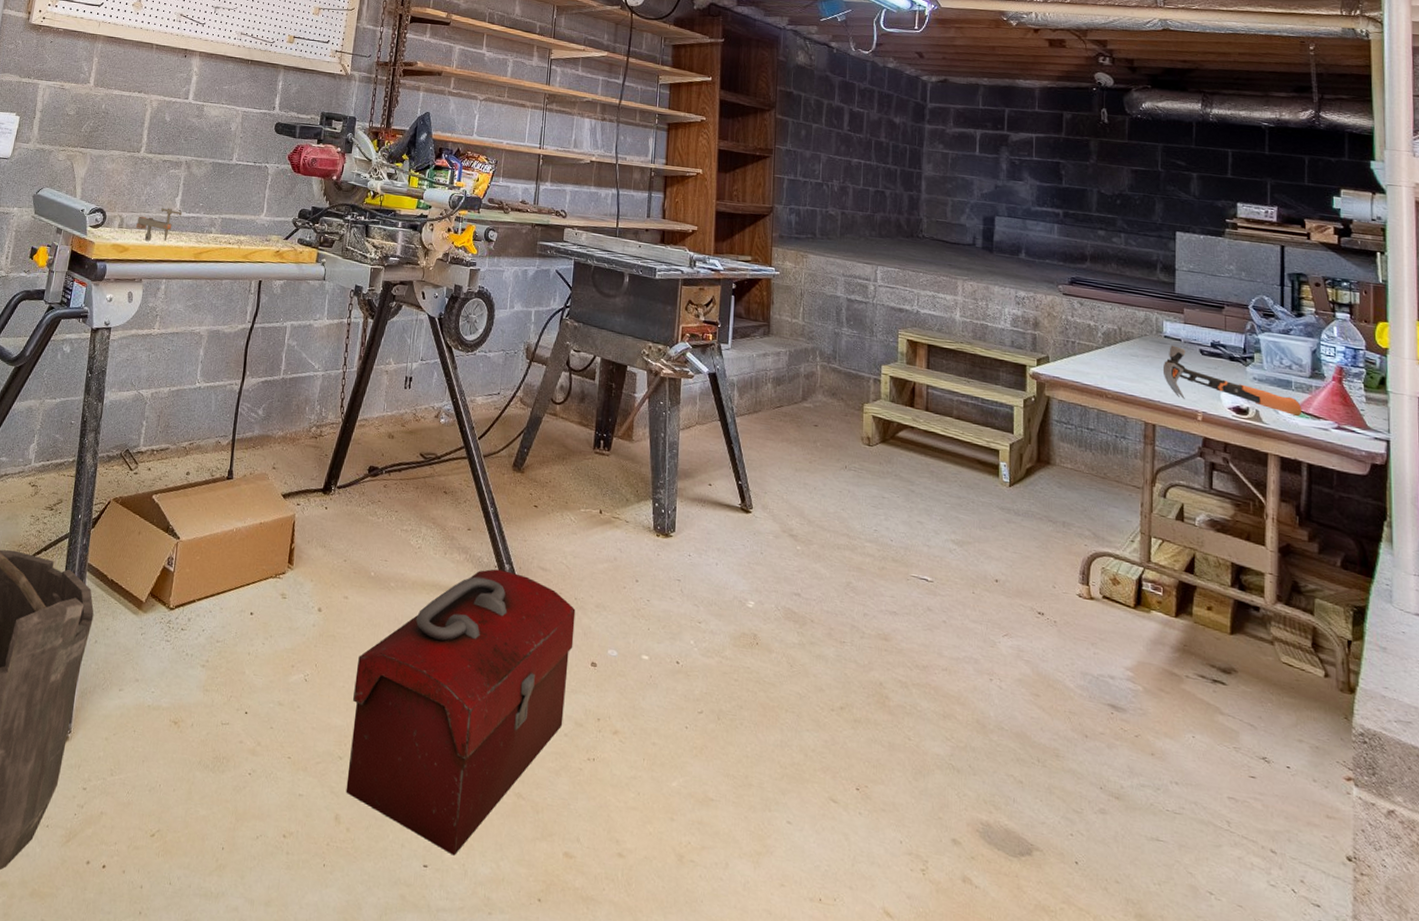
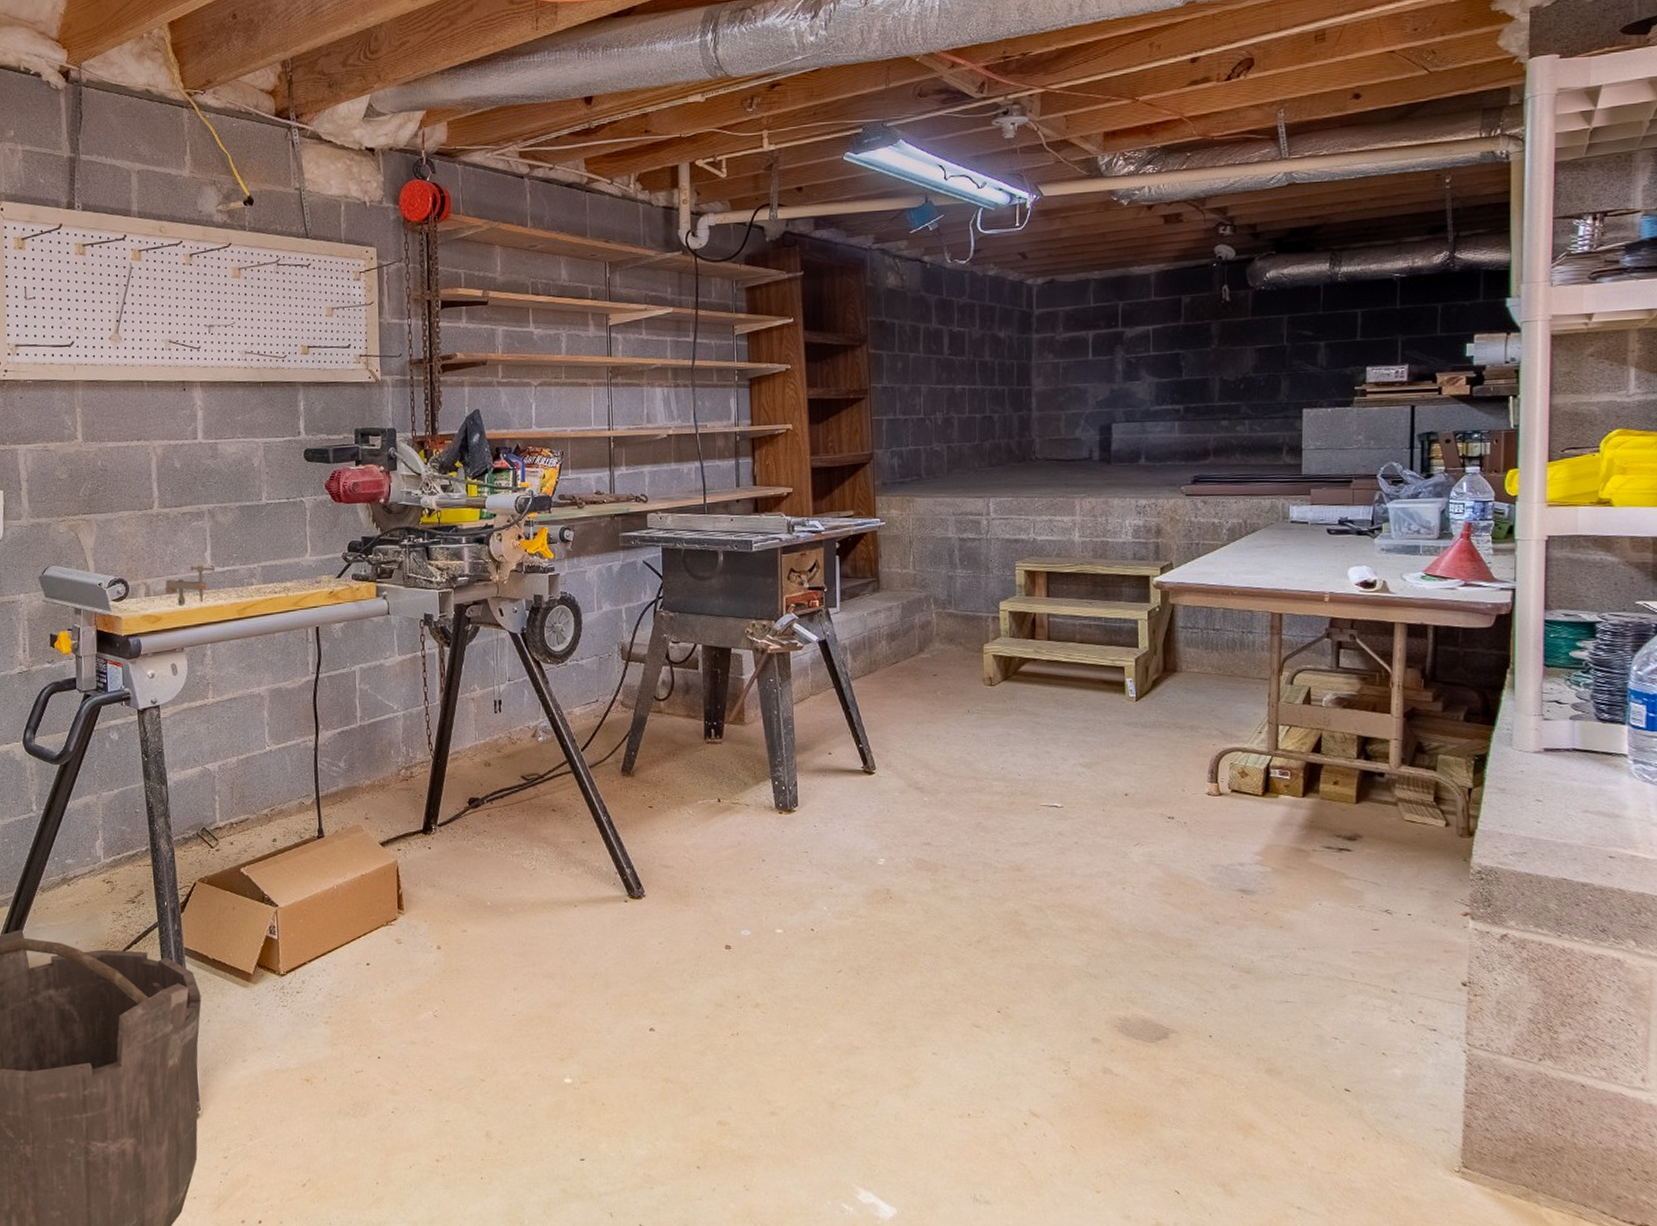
toolbox: present [346,568,576,856] -> none [486,874,705,1145]
claw hammer: present [1162,345,1302,417] -> none [1289,529,1430,584]

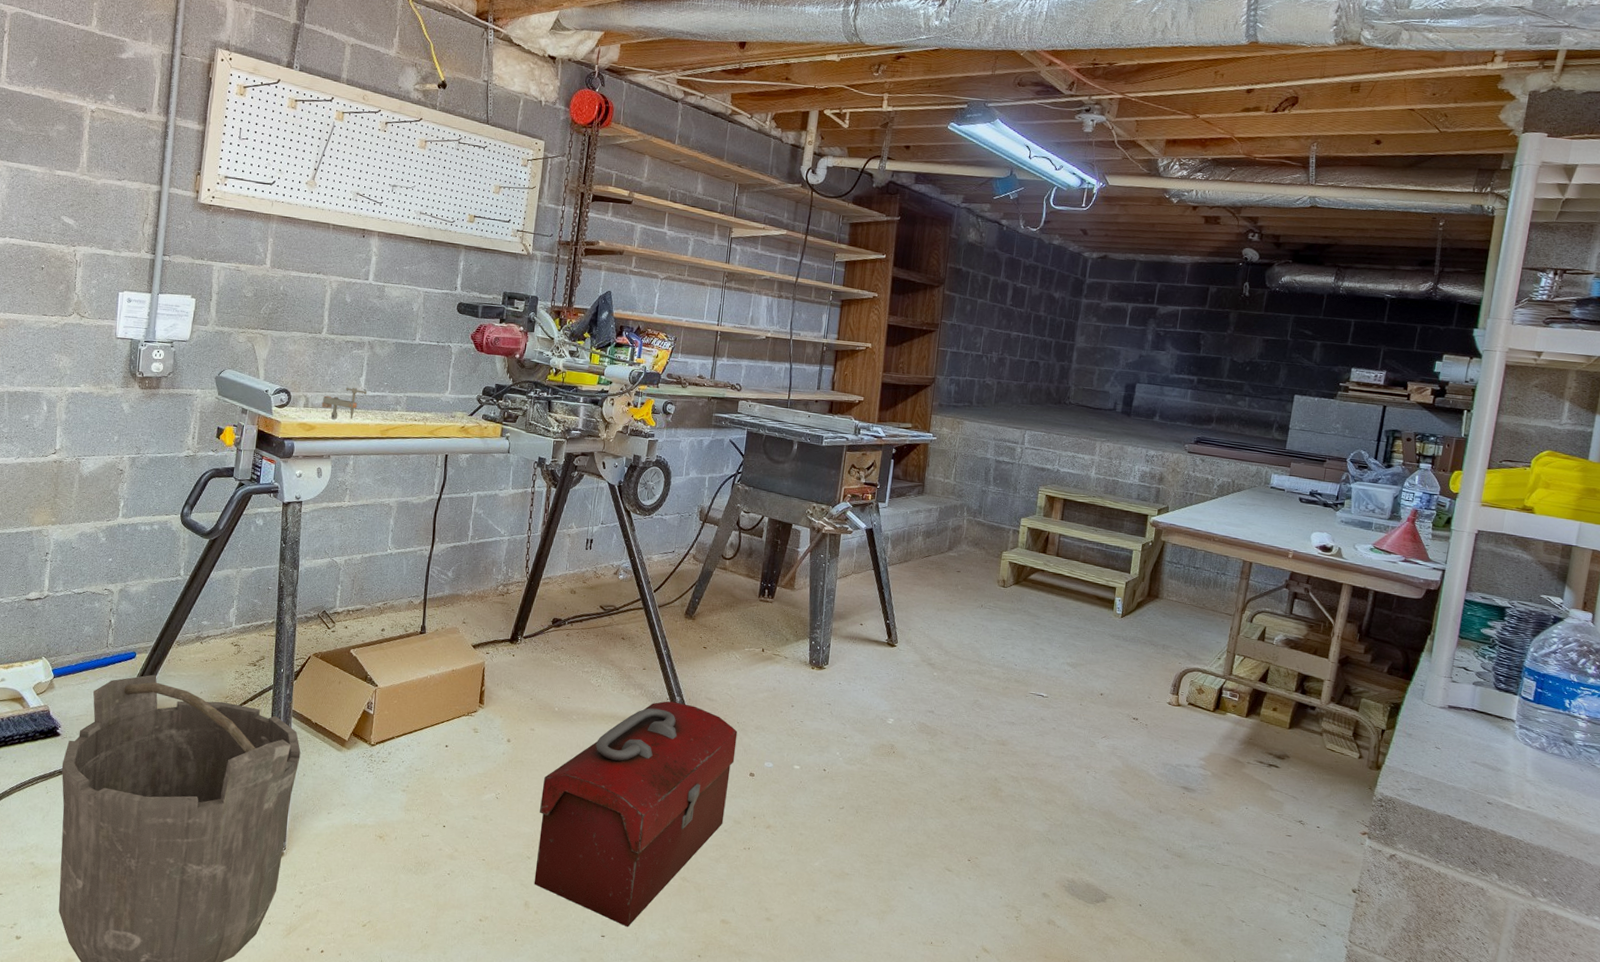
toolbox: none [486,874,705,1145] -> present [534,700,738,927]

